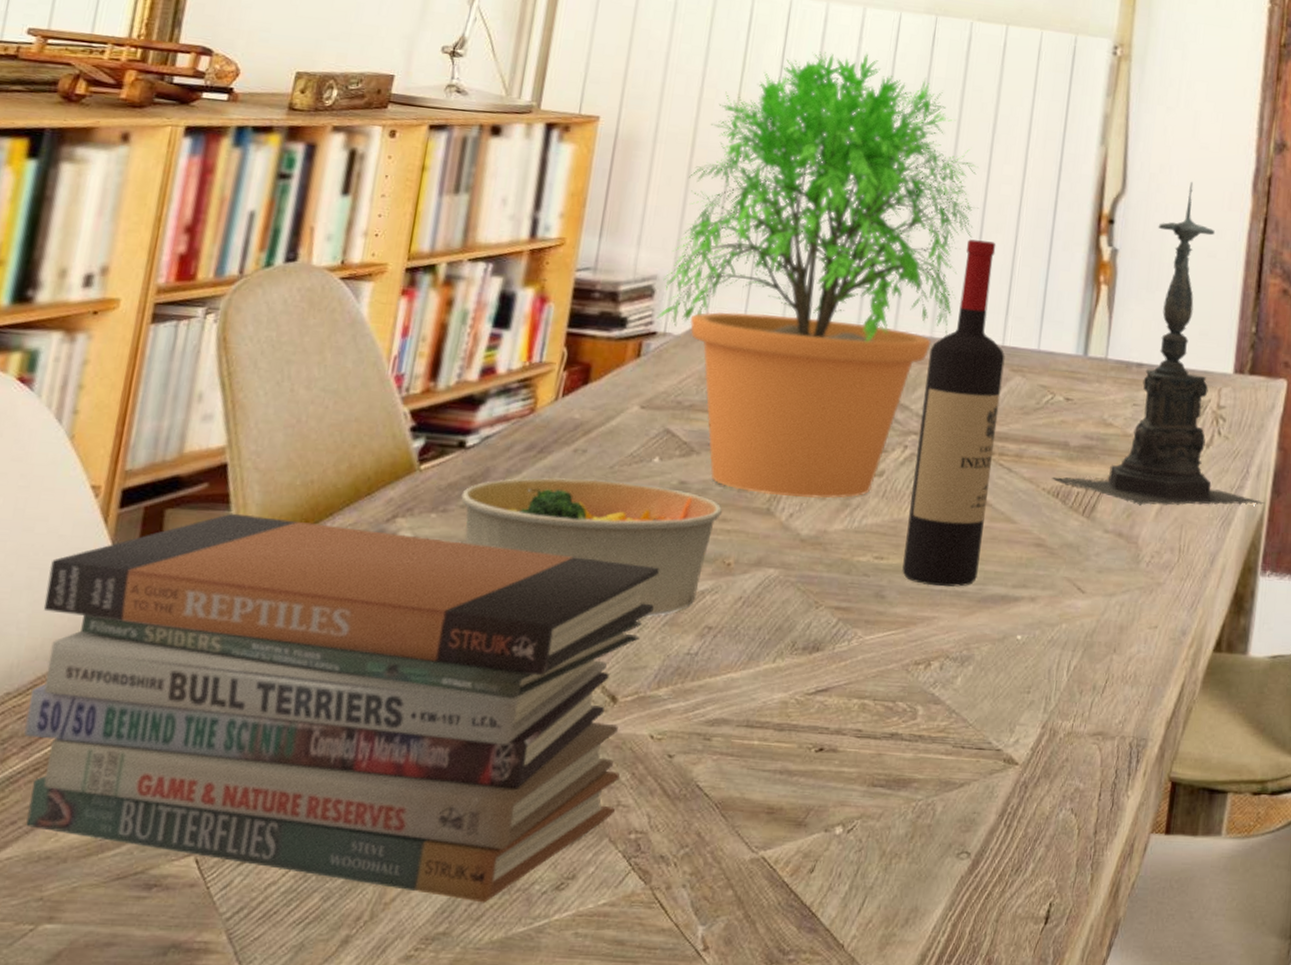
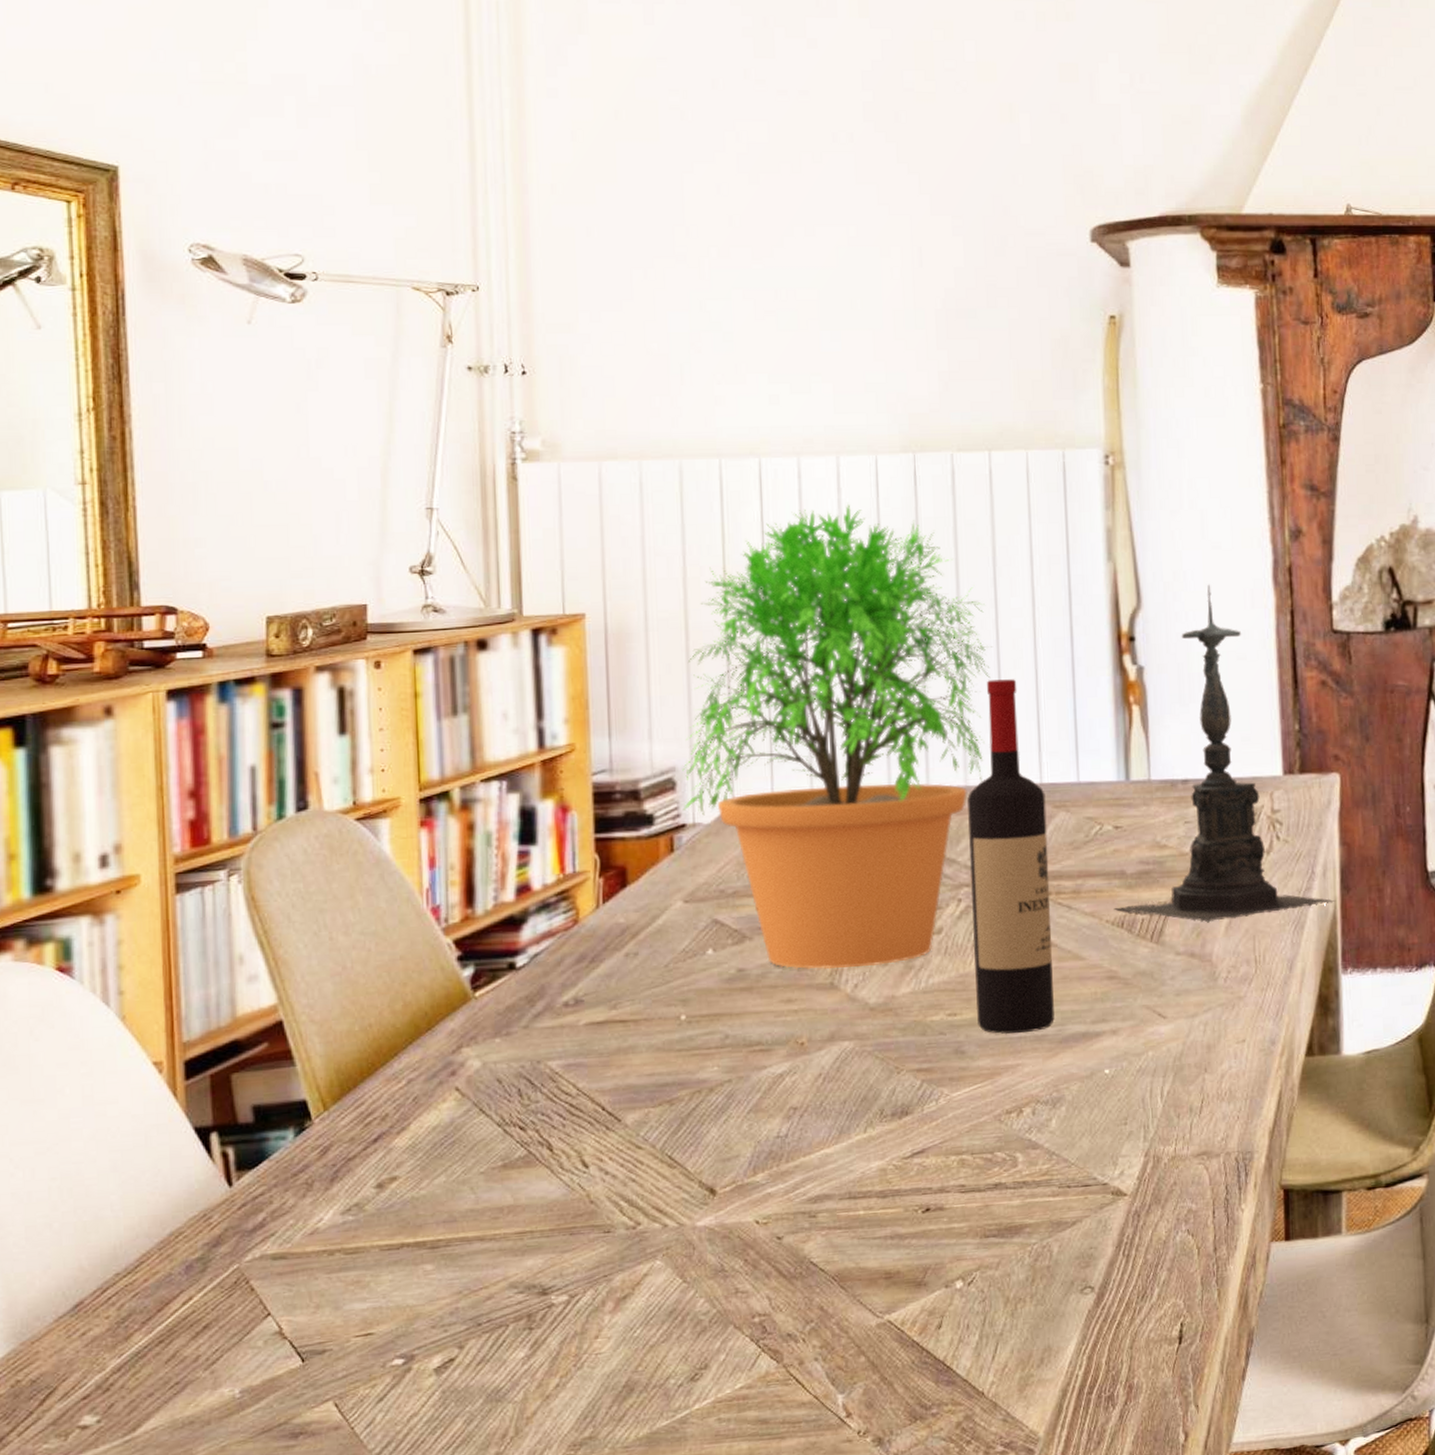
book stack: present [24,513,659,903] -> none [131,1057,735,1405]
bowl: present [461,478,723,617] -> none [521,978,786,1107]

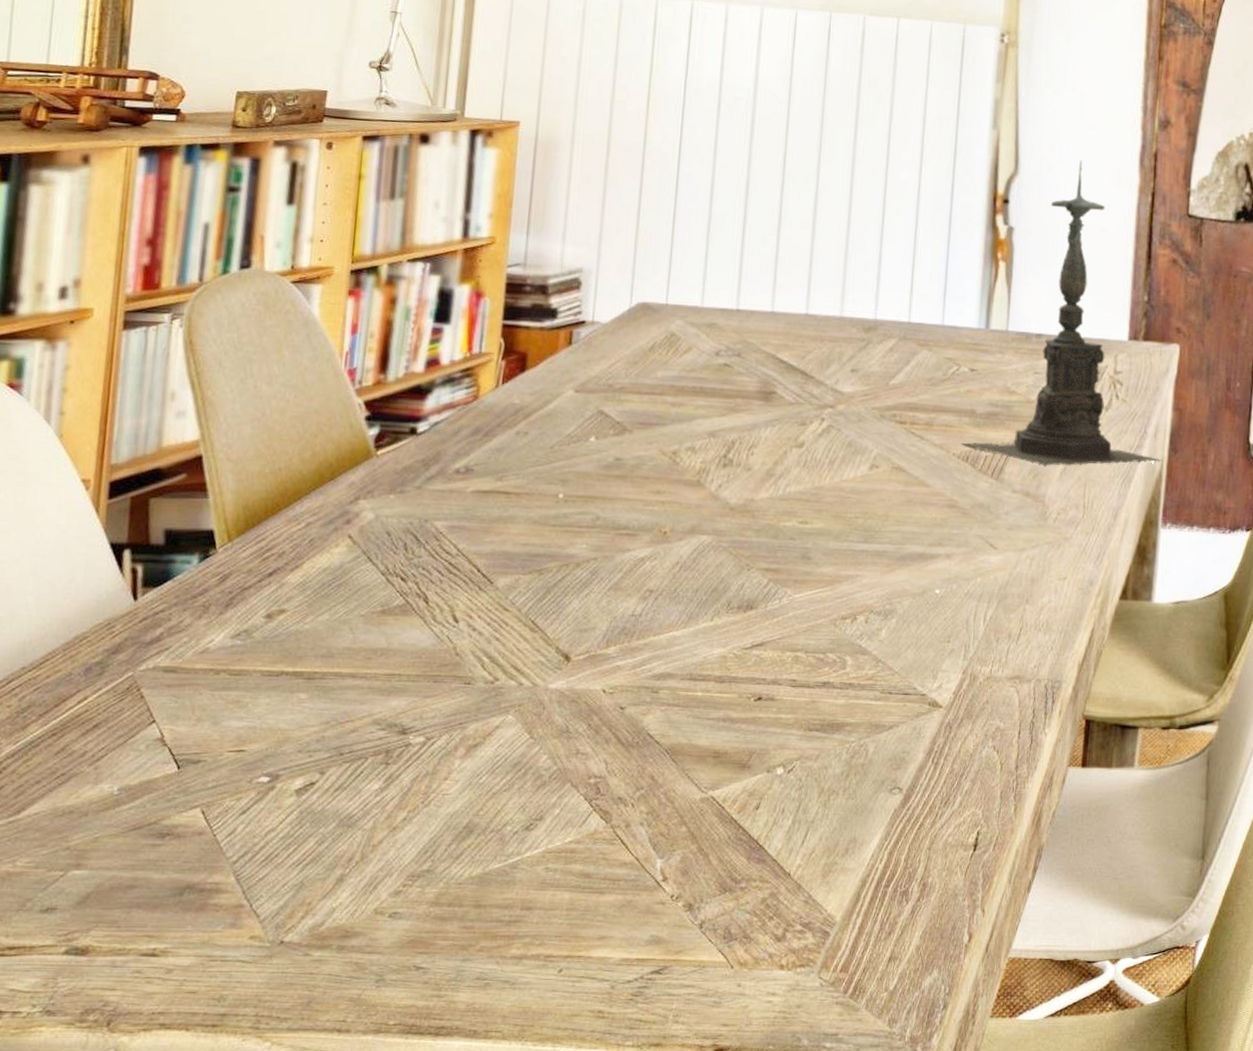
potted plant: present [682,503,992,970] -> none [584,50,880,470]
wine bottle: present [967,679,1055,1035] -> none [825,223,912,548]

